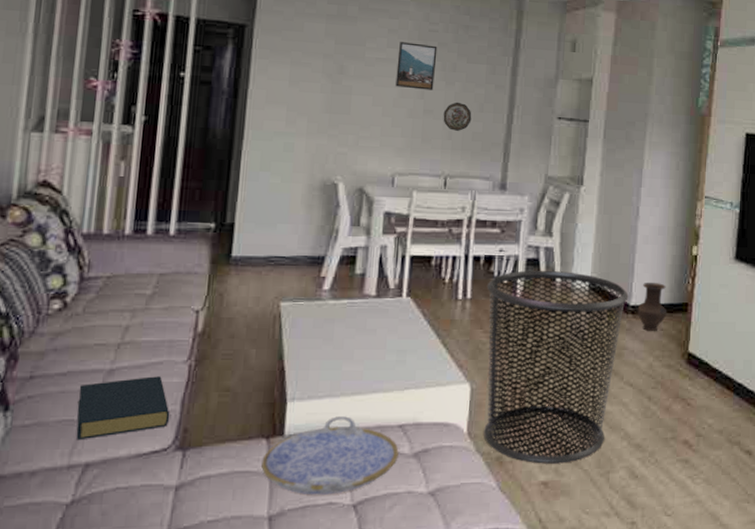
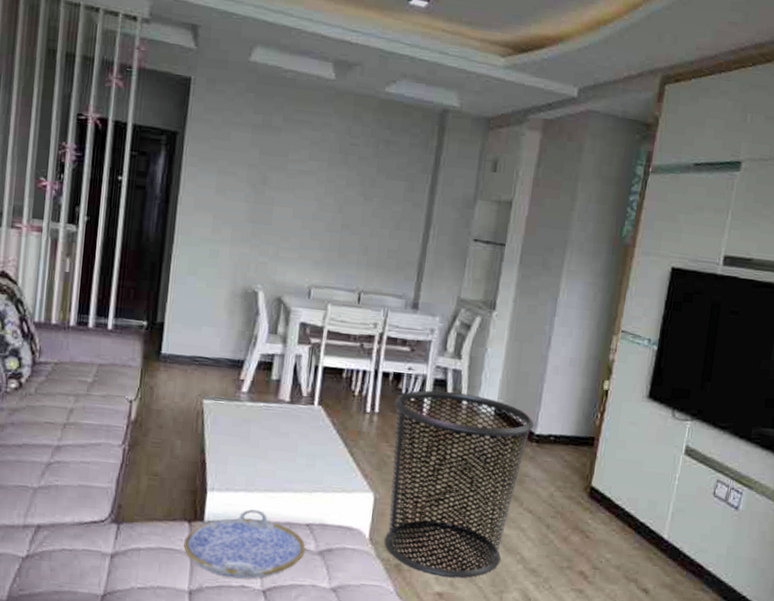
hardback book: present [76,376,170,441] -> none [30,455,107,505]
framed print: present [395,42,438,90] -> none [315,154,358,205]
decorative plate: present [443,101,472,131] -> none [359,218,388,248]
vase: present [637,282,667,331] -> none [542,412,573,462]

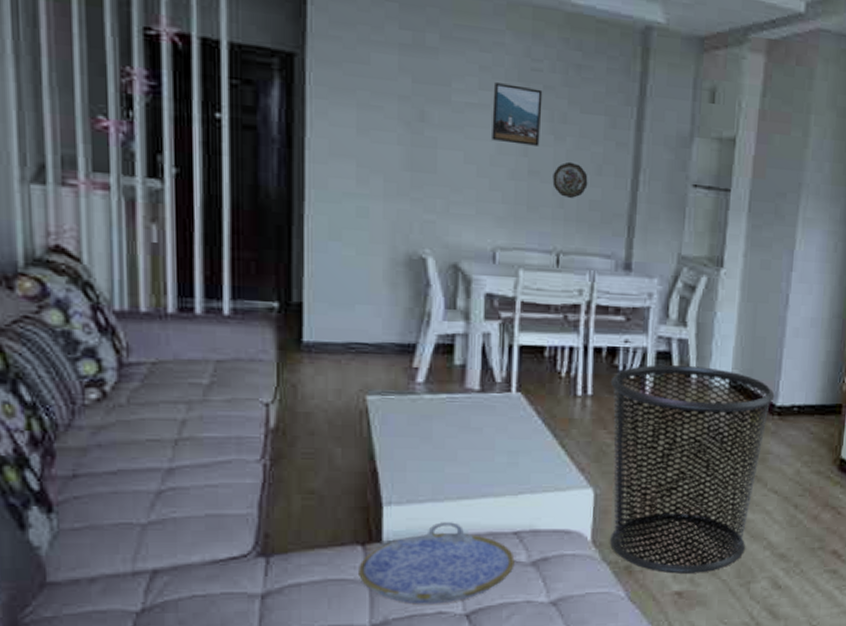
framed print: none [315,154,358,205] -> present [492,83,543,146]
decorative plate: none [359,218,388,248] -> present [552,161,588,198]

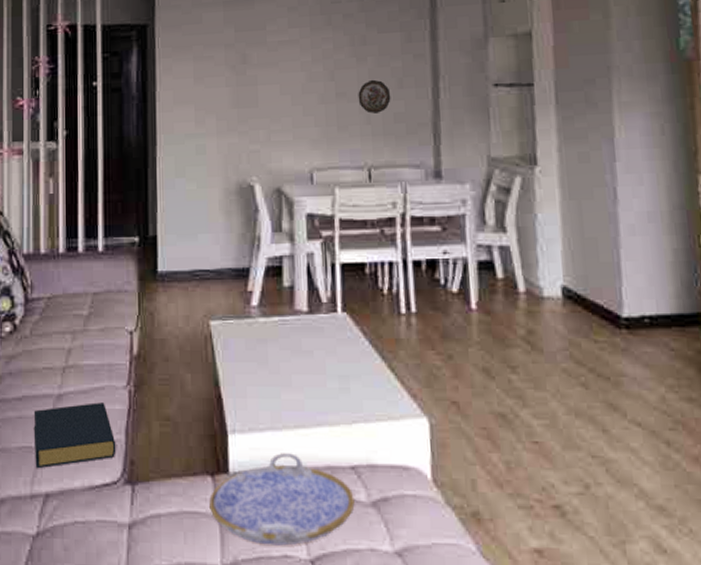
hardback book: none [134,476,247,546] -> present [33,402,116,469]
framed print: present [492,83,543,146] -> none [300,18,344,71]
waste bin: present [610,365,775,574] -> none [433,276,619,526]

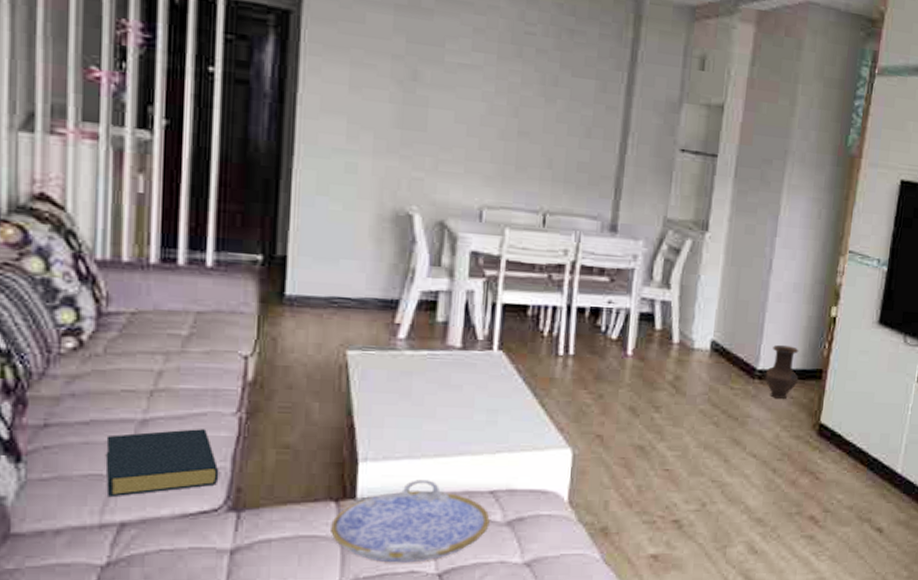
decorative plate: present [358,79,391,114] -> none [541,123,577,159]
vase: none [633,285,677,351] -> present [765,344,799,399]

